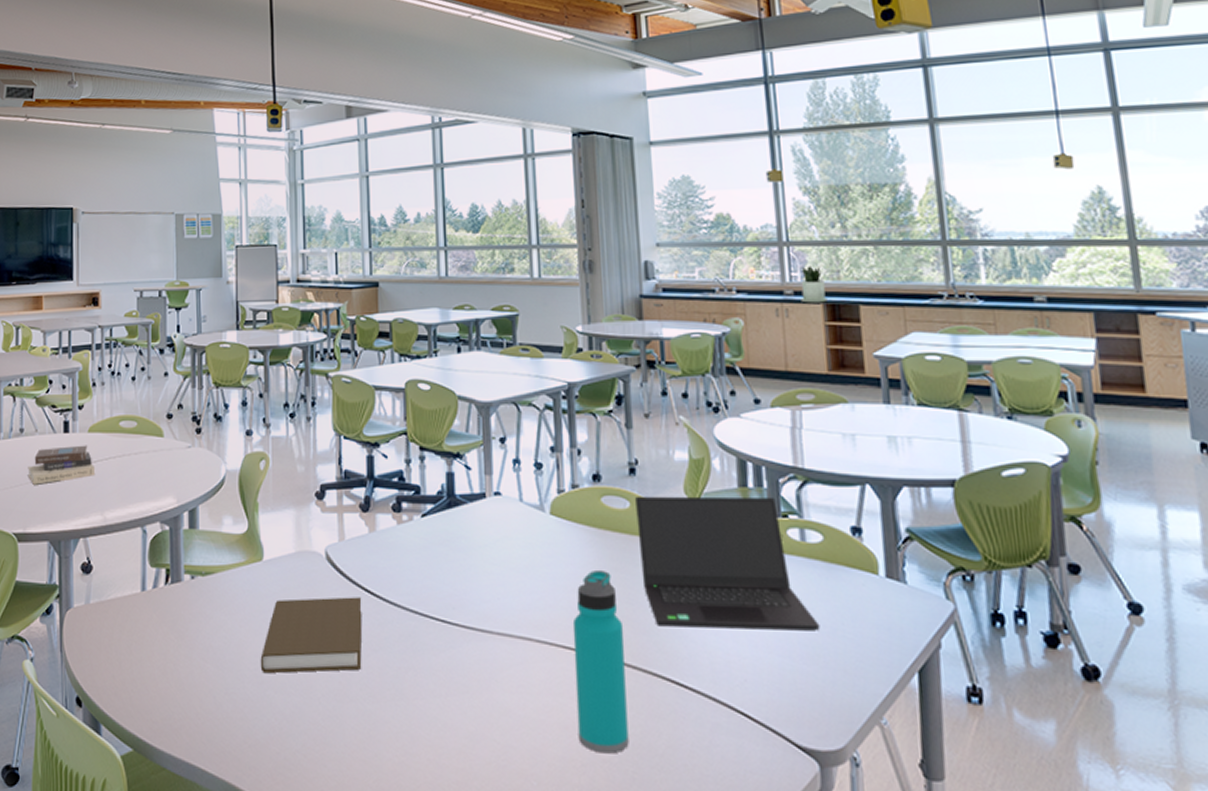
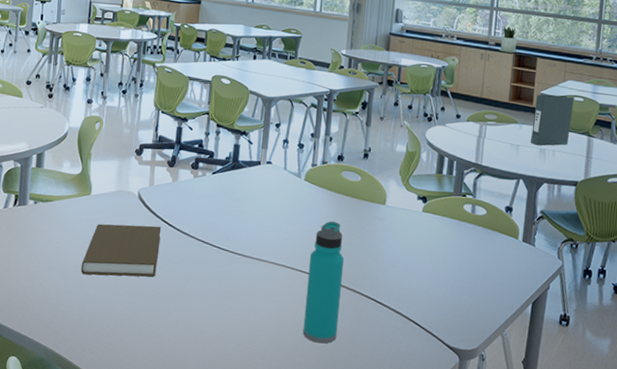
laptop: present [635,496,820,631] -> none [362,173,475,273]
binder: none [868,355,930,432] -> present [531,94,574,146]

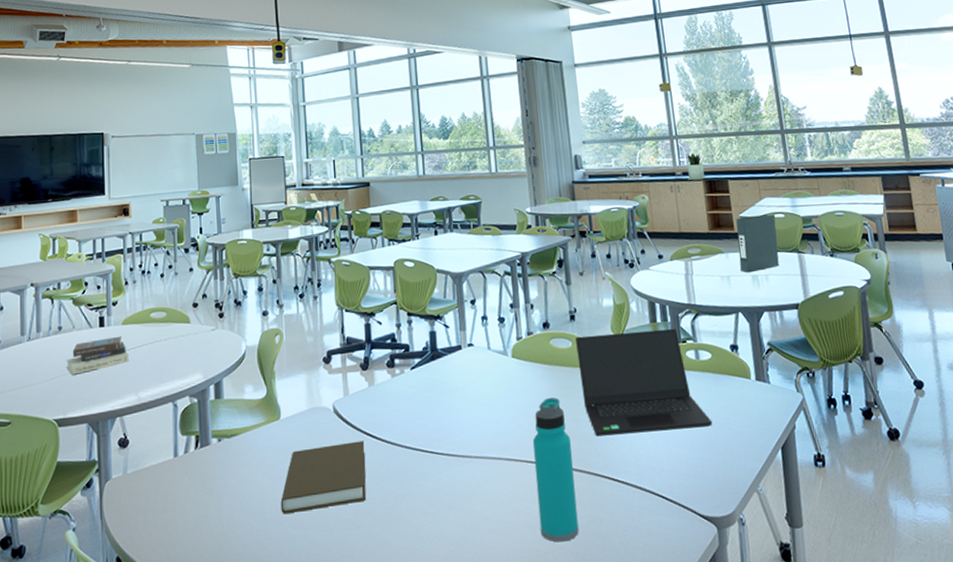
laptop: none [362,173,475,273] -> present [576,328,713,437]

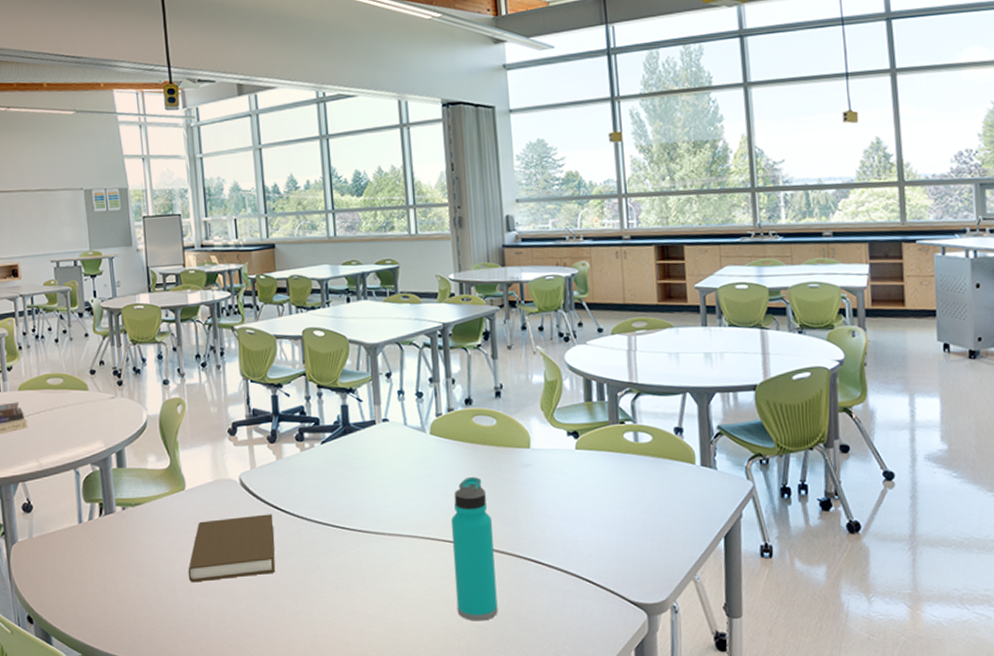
laptop: present [576,328,713,437] -> none [501,408,649,518]
planter: present [687,153,706,181] -> none [636,214,658,246]
binder: present [736,214,780,273] -> none [690,285,738,350]

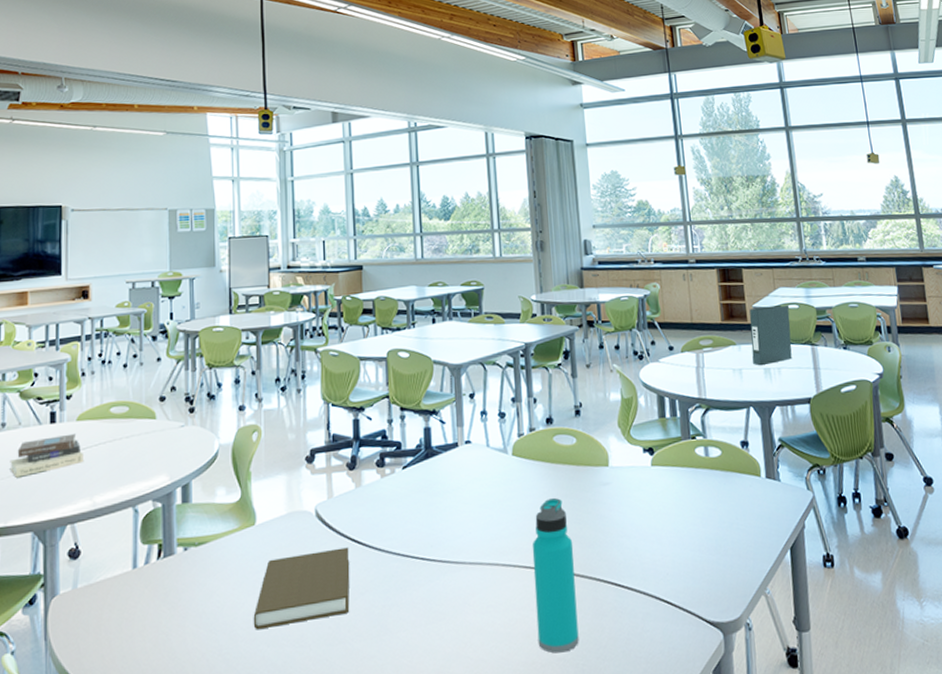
binder: none [690,285,738,350] -> present [749,305,792,366]

